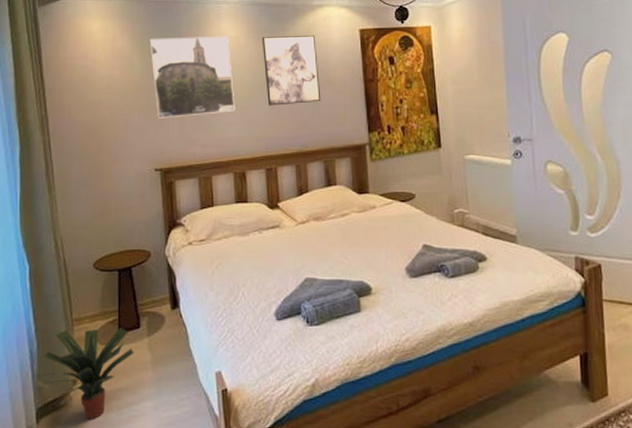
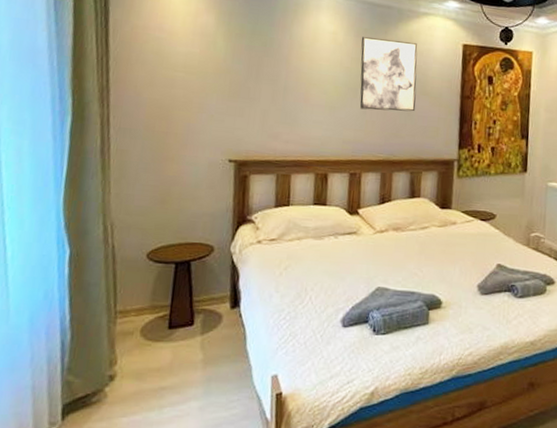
potted plant: present [42,328,134,419] -> none [73,322,184,418]
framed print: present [149,36,235,119] -> none [237,19,326,110]

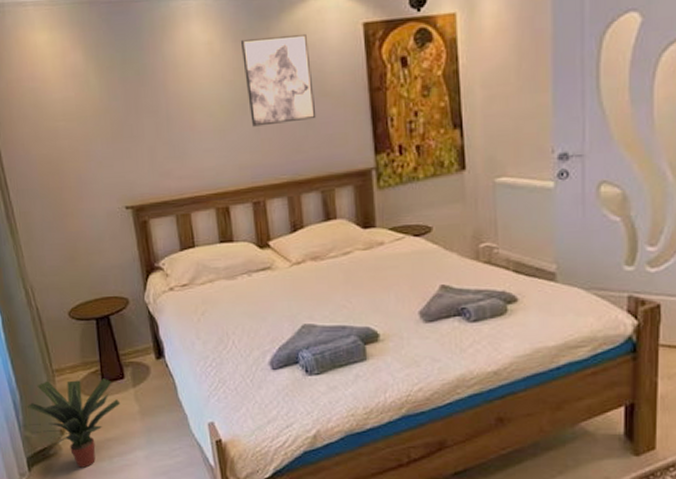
potted plant: none [73,322,184,418] -> present [26,378,121,468]

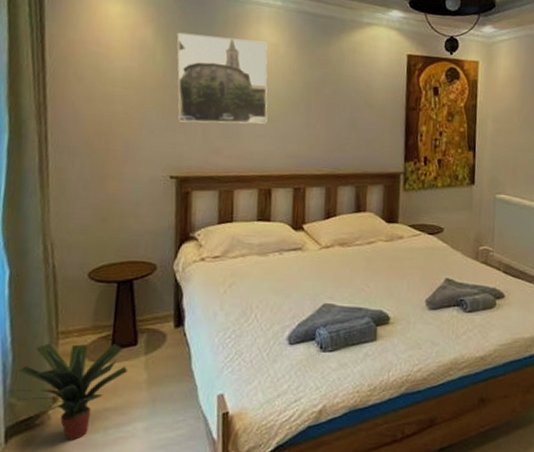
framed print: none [106,41,213,148] -> present [176,32,268,124]
wall art: present [240,33,317,127] -> none [303,48,361,124]

